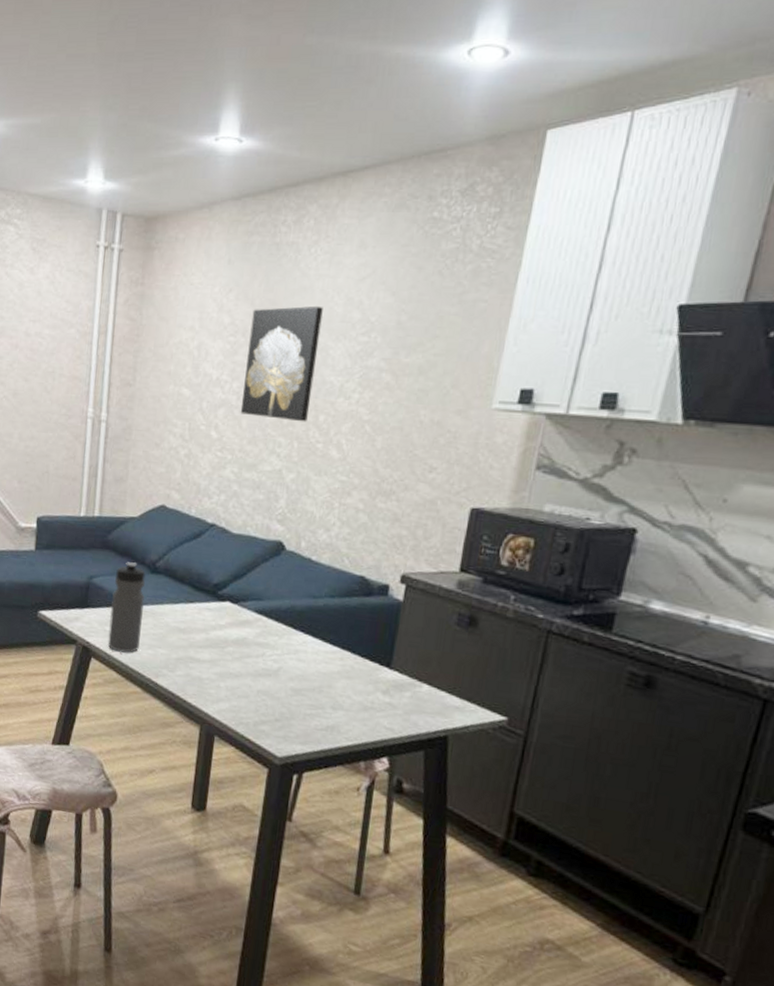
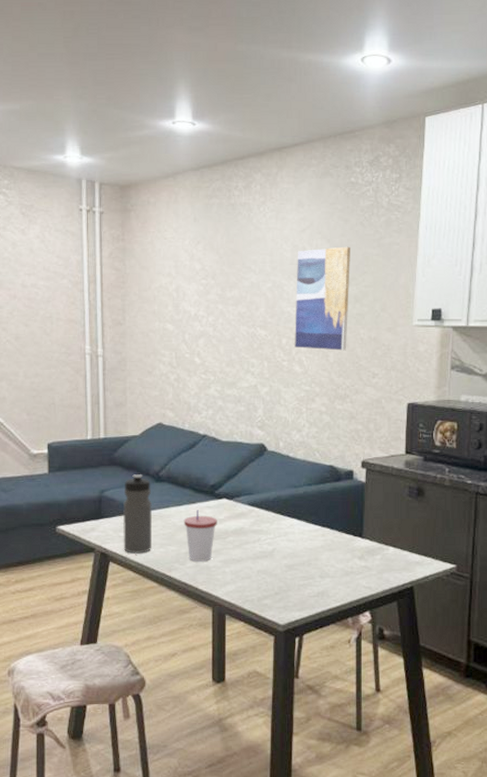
cup: none [177,610,217,672] -> present [183,510,217,562]
wall art: present [240,305,323,422] -> none [217,252,275,345]
wall art: none [334,302,421,435] -> present [295,246,350,351]

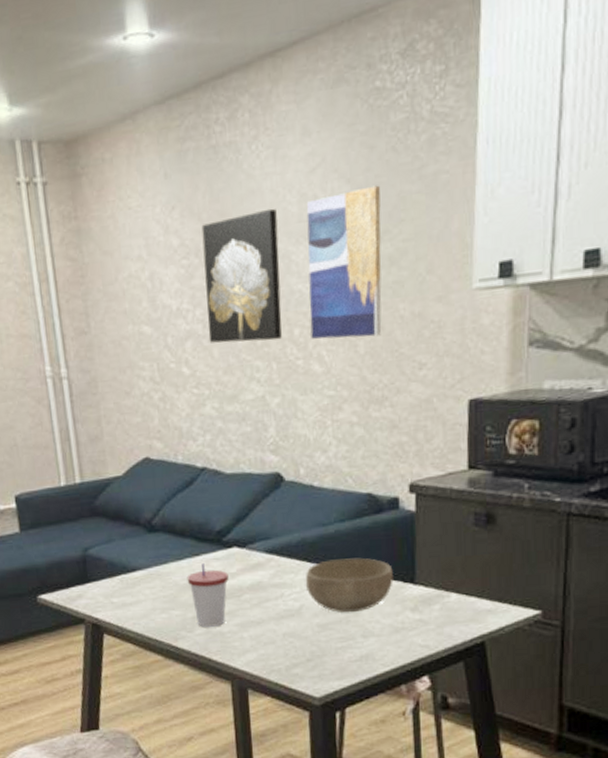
water bottle: present [122,474,152,554] -> none [110,525,151,623]
wall art: none [217,252,275,345] -> present [201,208,282,343]
bowl: none [278,514,346,557] -> present [305,558,393,613]

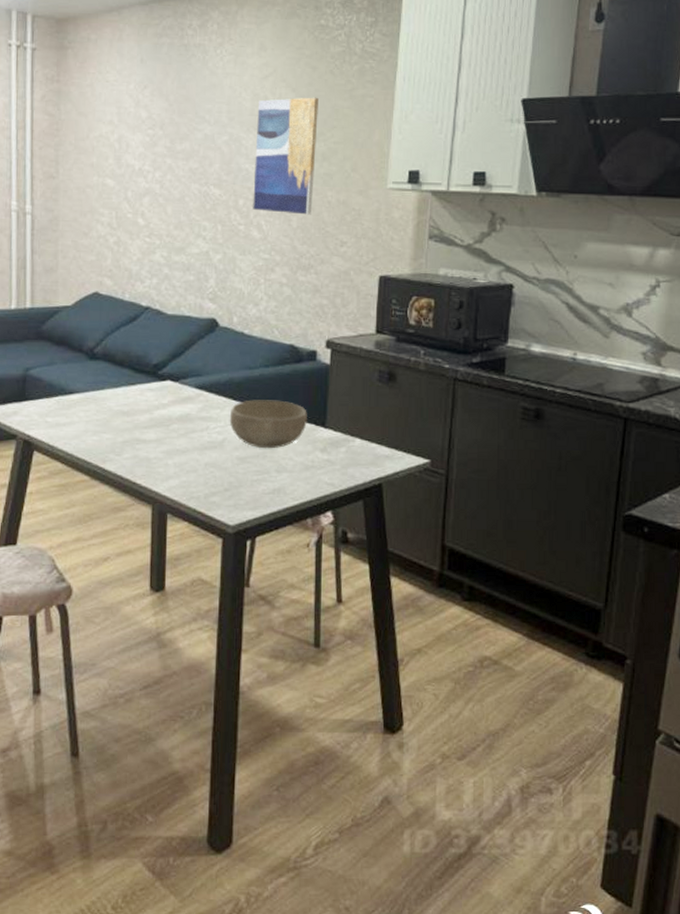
cup: present [187,563,229,627] -> none [121,392,160,452]
wall art: present [201,208,282,343] -> none [164,101,233,207]

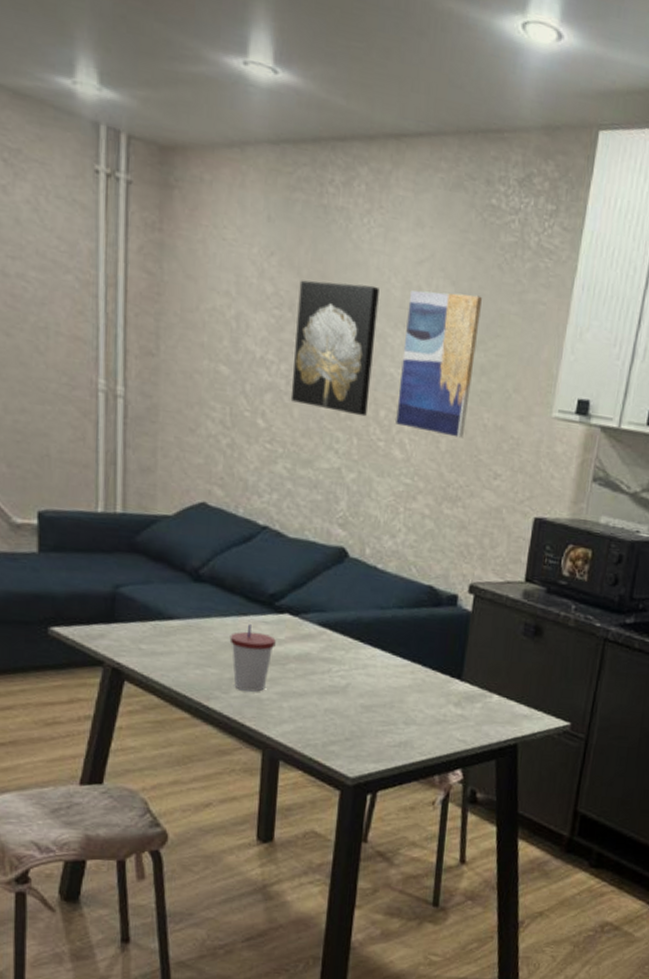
cup: none [121,392,160,452] -> present [229,624,276,692]
wall art: none [164,101,233,207] -> present [290,280,379,417]
bowl: present [229,400,307,449] -> none [354,643,443,699]

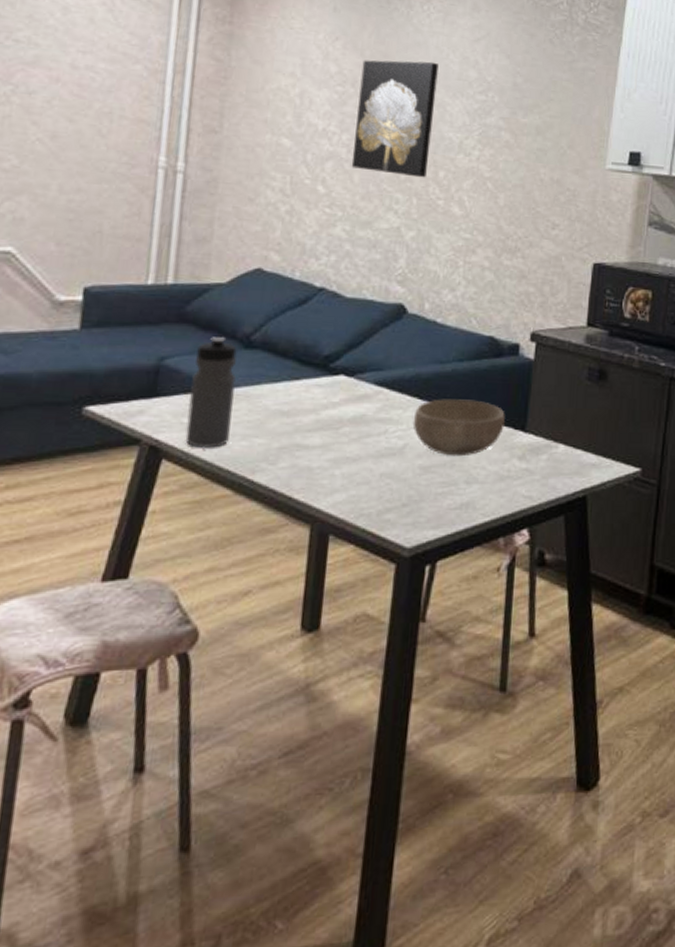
water bottle: none [144,568,187,674] -> present [185,337,237,448]
cup: present [229,624,276,692] -> none [279,389,330,460]
bowl: none [354,643,443,699] -> present [413,399,505,457]
wall art: present [396,290,482,438] -> none [455,64,535,193]

